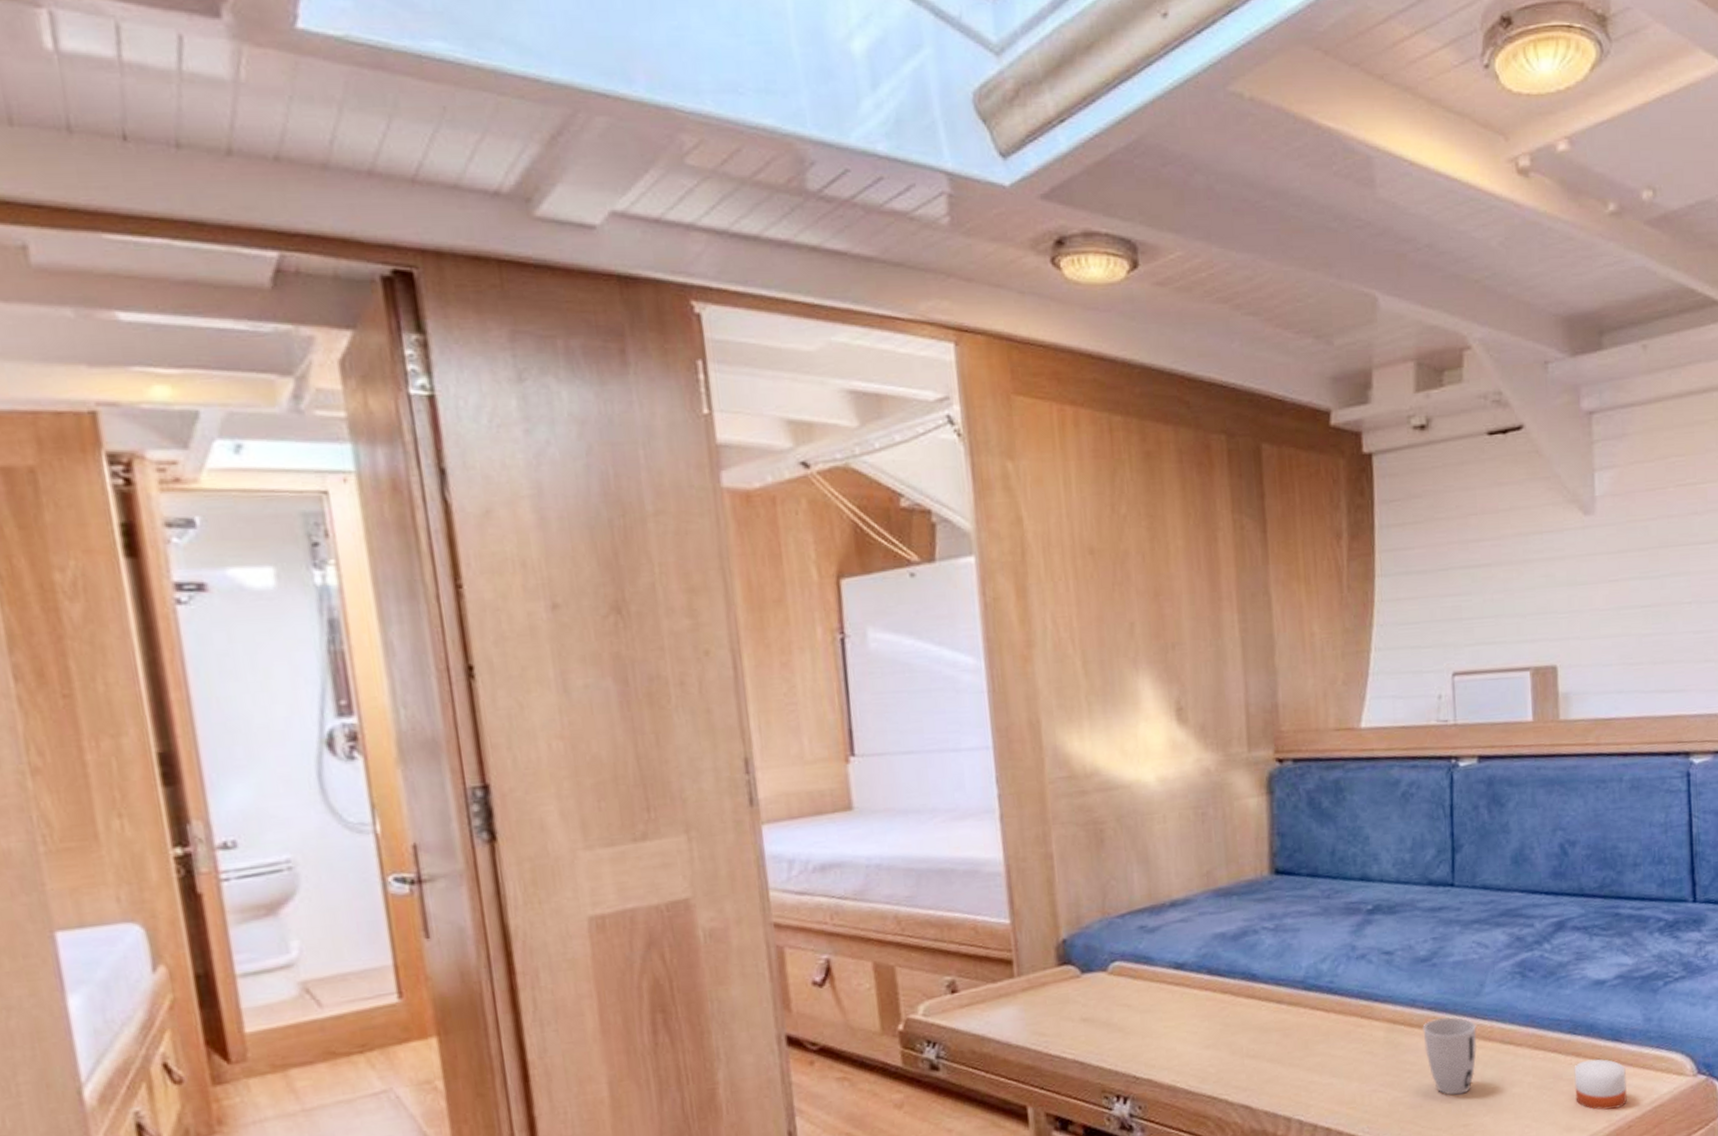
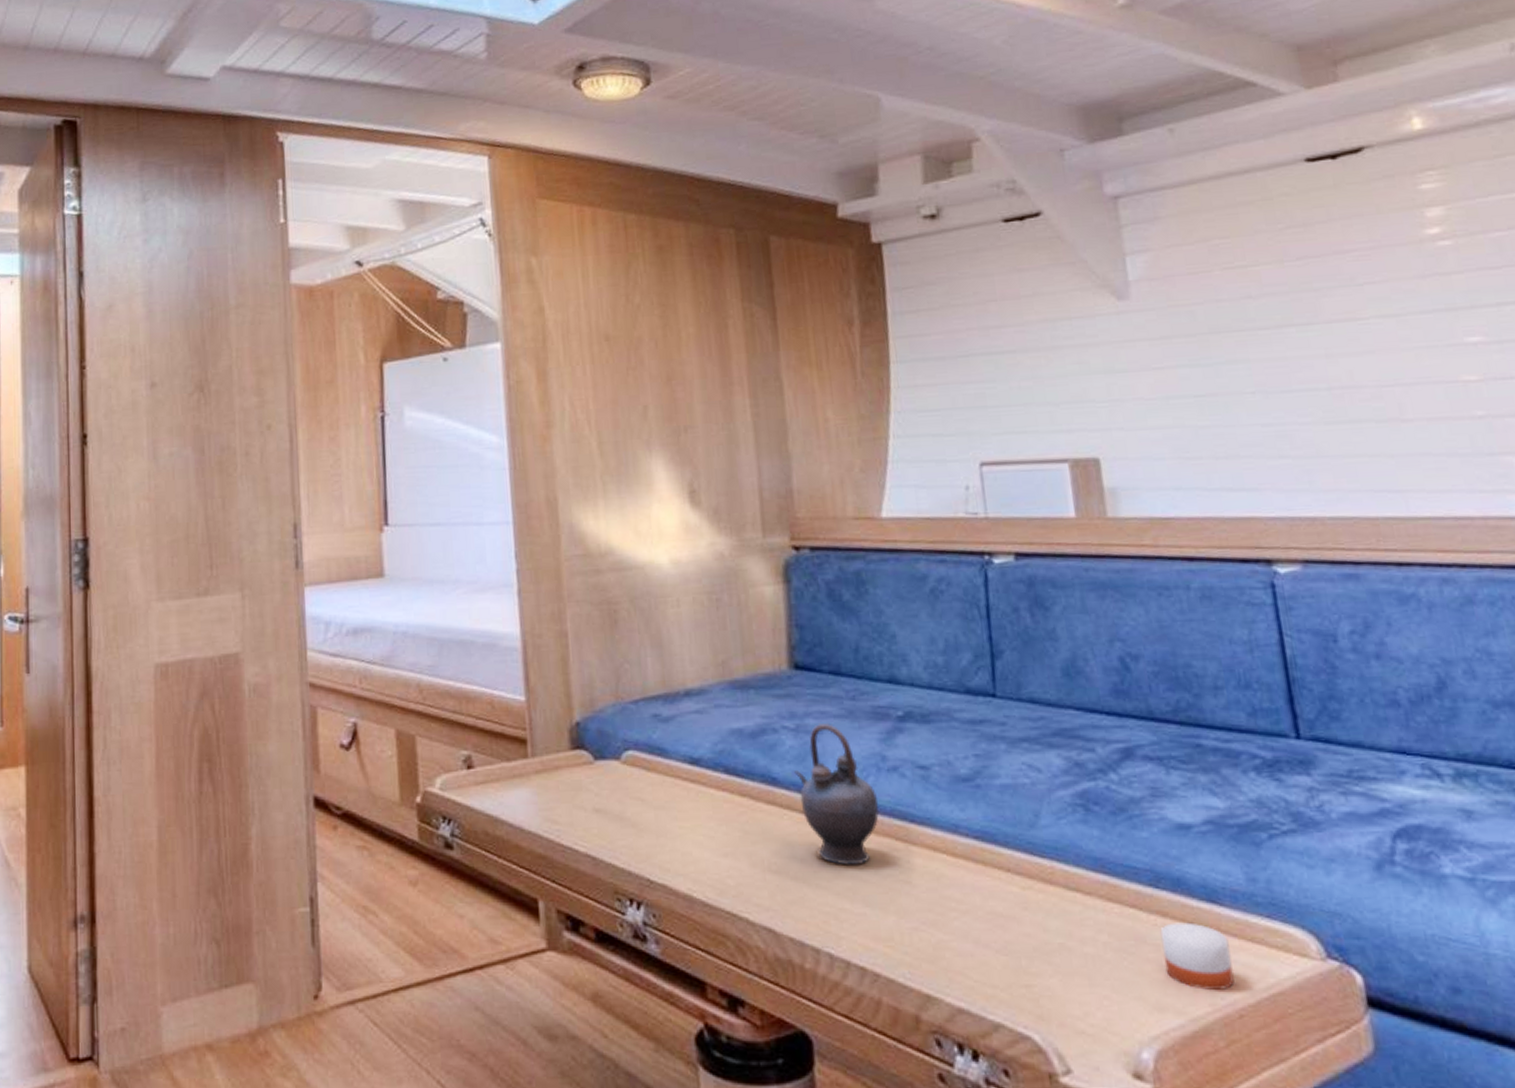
teapot: none [1272,920,1348,1044] -> present [794,722,880,865]
cup: present [1422,1017,1478,1096] -> none [968,850,1036,947]

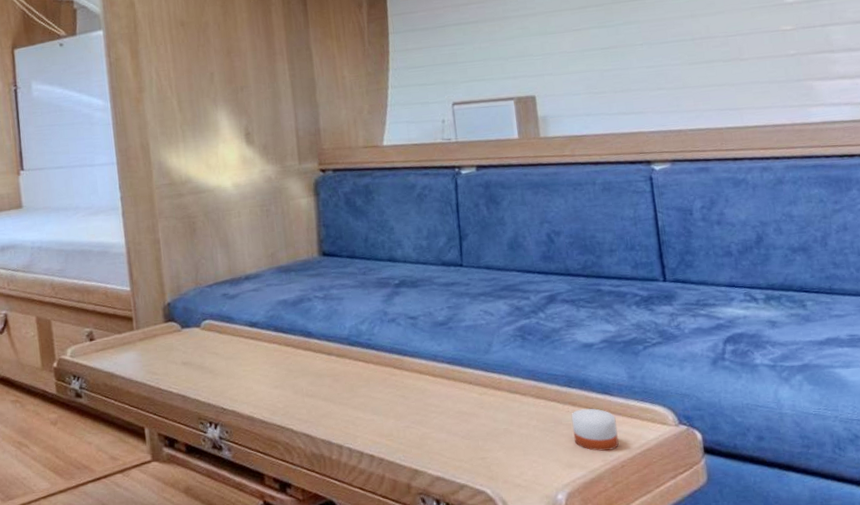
teapot: present [794,722,880,865] -> none [323,291,383,388]

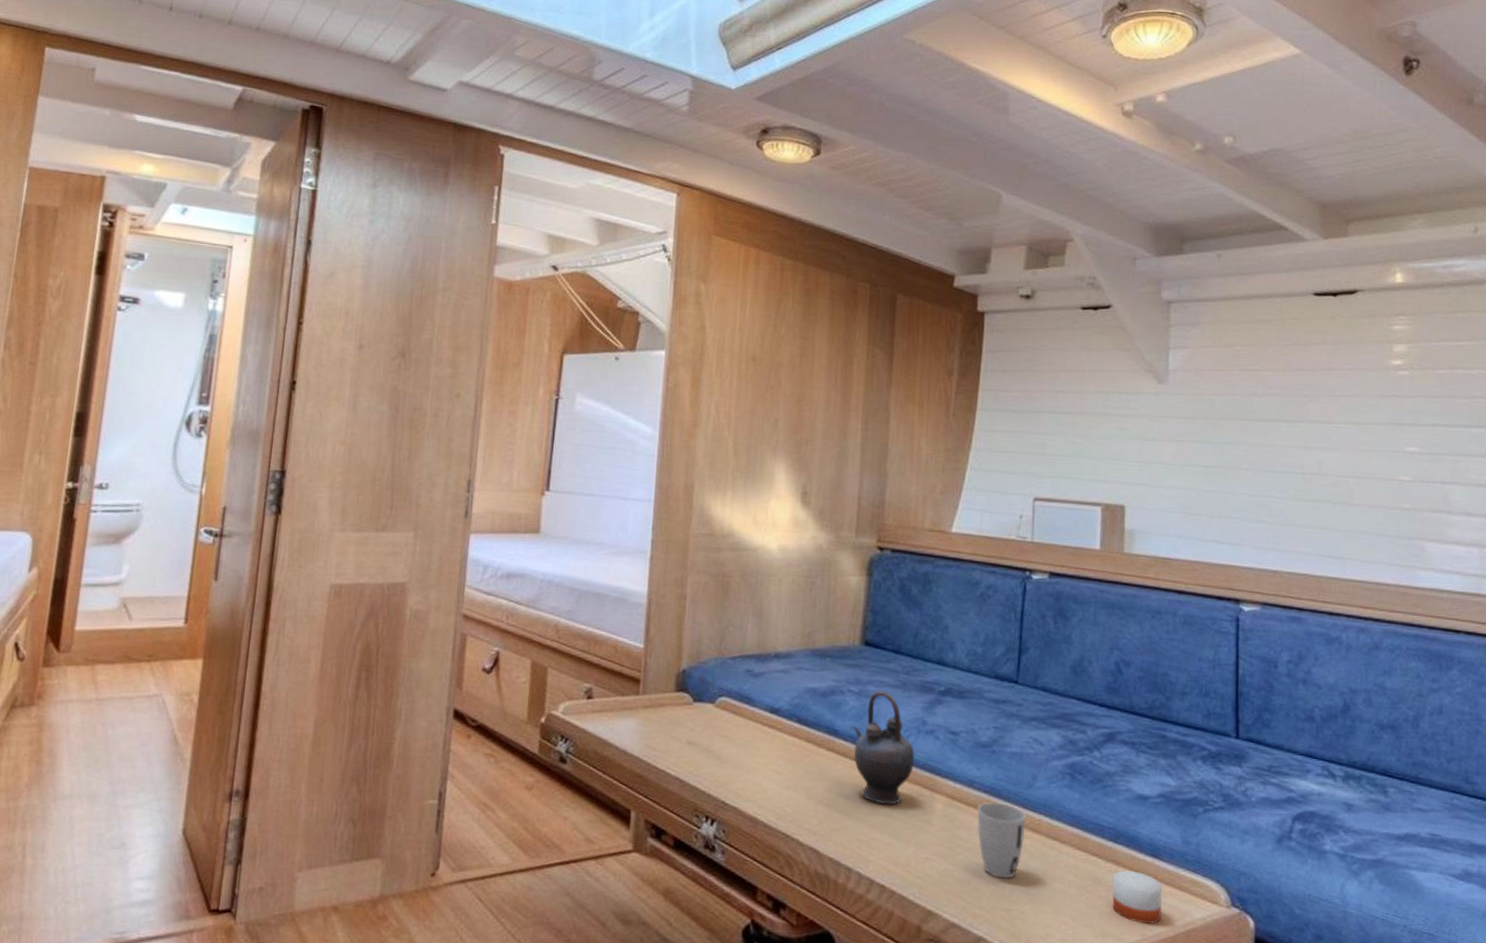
teapot: none [323,291,383,388] -> present [852,690,915,805]
cup: none [443,370,489,433] -> present [977,802,1026,879]

